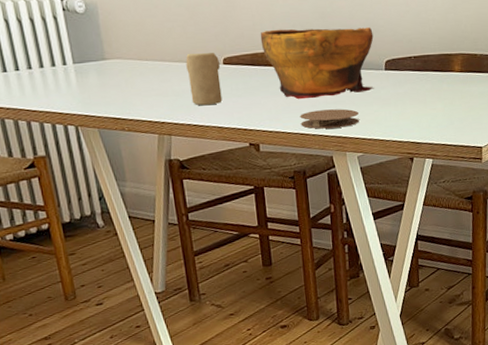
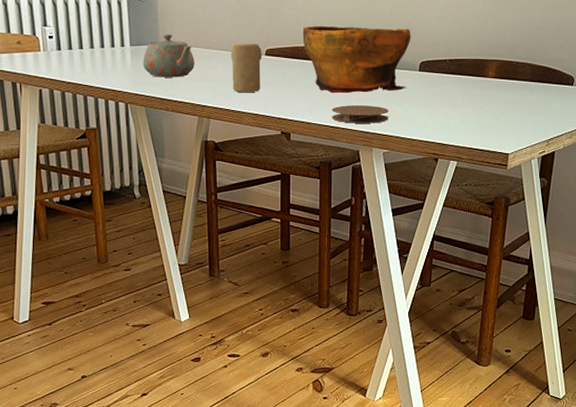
teapot: none [89,48,148,96] -> present [143,34,195,78]

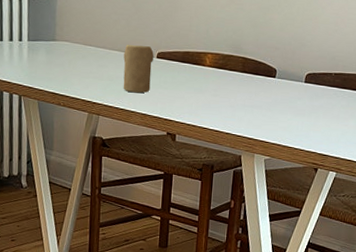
teapot: present [143,34,195,78] -> none [38,31,89,74]
bowl: present [302,25,411,94] -> none [193,32,299,100]
coaster: present [332,105,390,123] -> none [217,111,274,131]

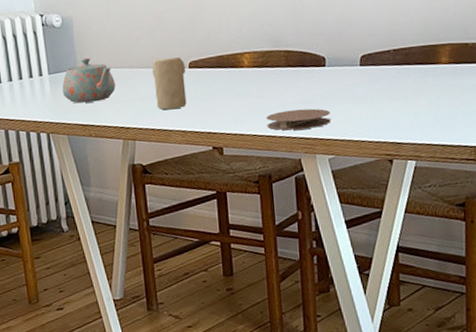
teapot: none [38,31,89,74] -> present [62,57,116,104]
coaster: none [217,111,274,131] -> present [266,108,331,131]

